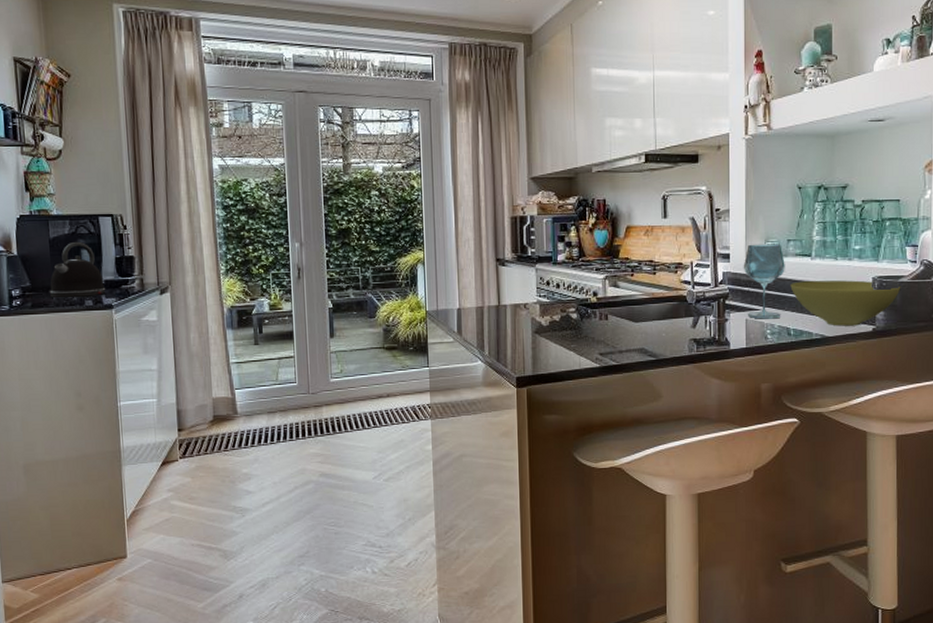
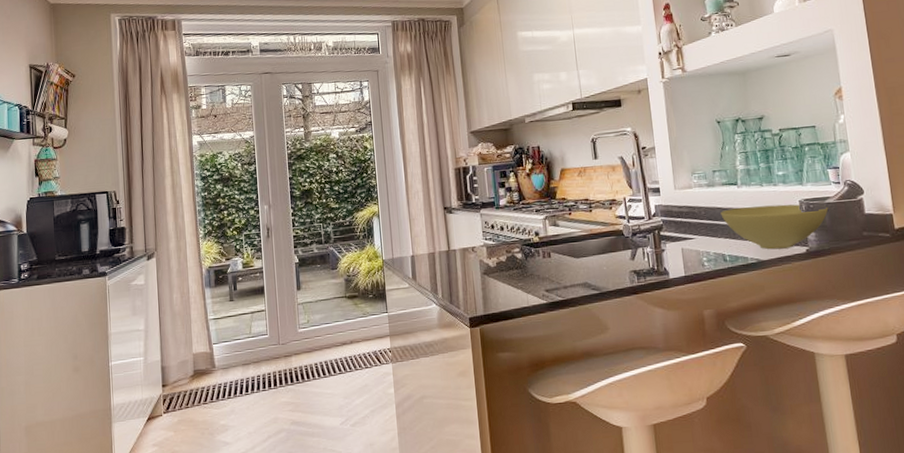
kettle: present [49,241,106,299] -> none [52,217,101,270]
wine glass: present [743,244,785,319] -> none [673,175,714,248]

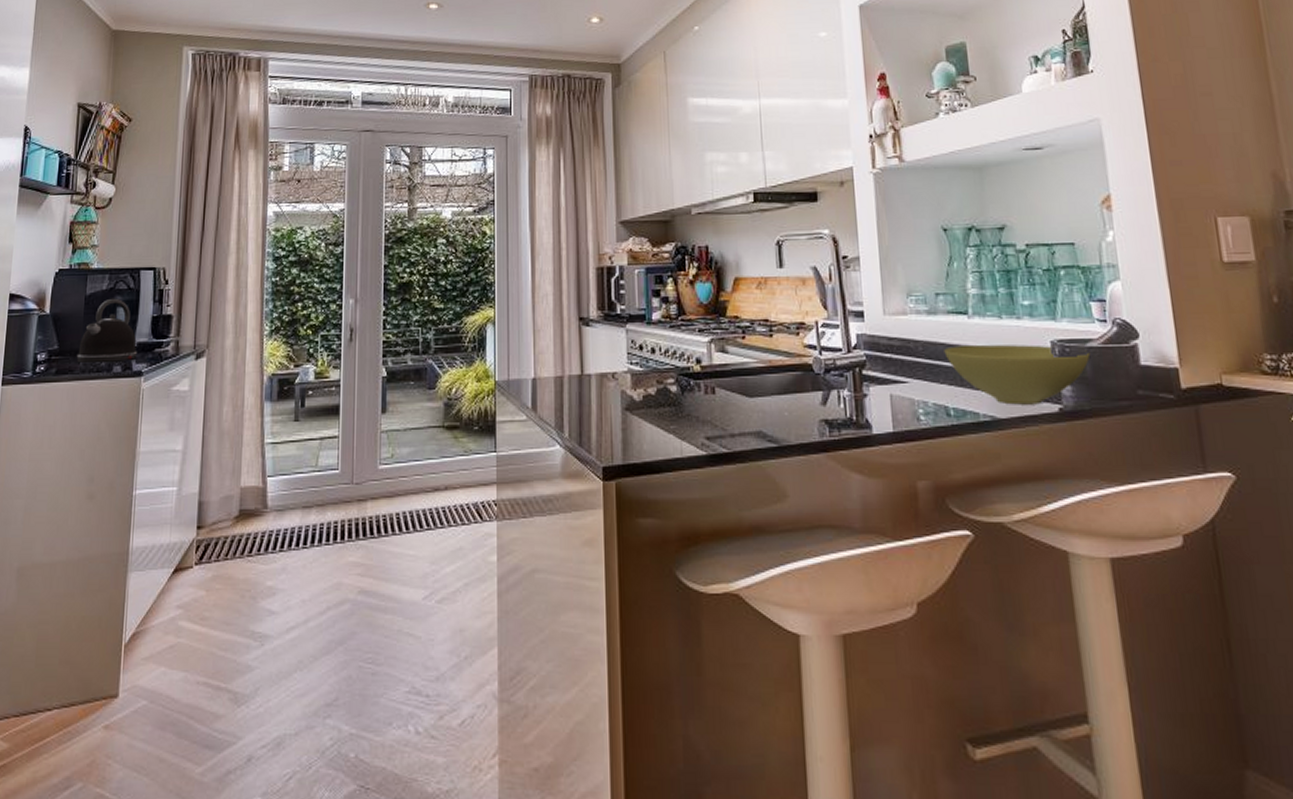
kettle: none [52,217,101,270] -> present [76,298,138,364]

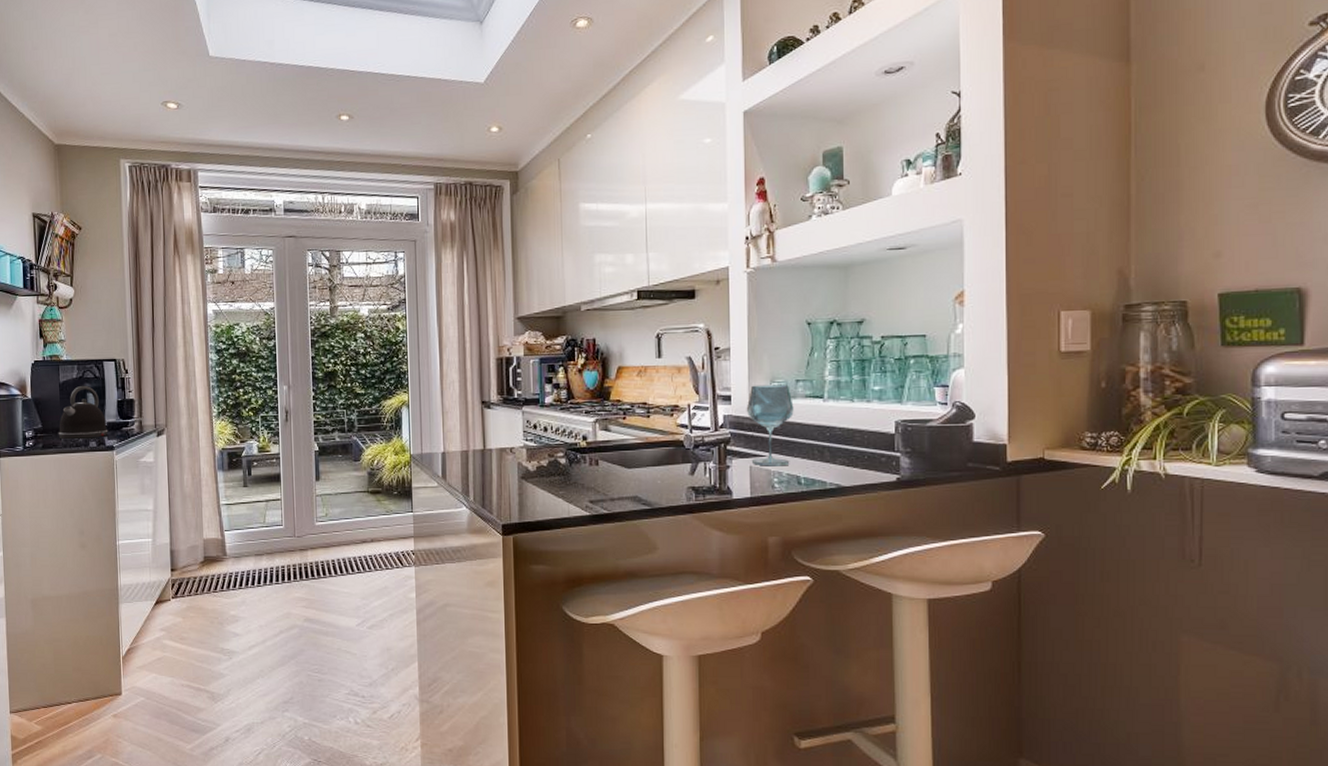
wine glass: none [881,298,936,395] -> present [746,384,794,466]
bowl: present [944,345,1091,405] -> none [800,424,930,475]

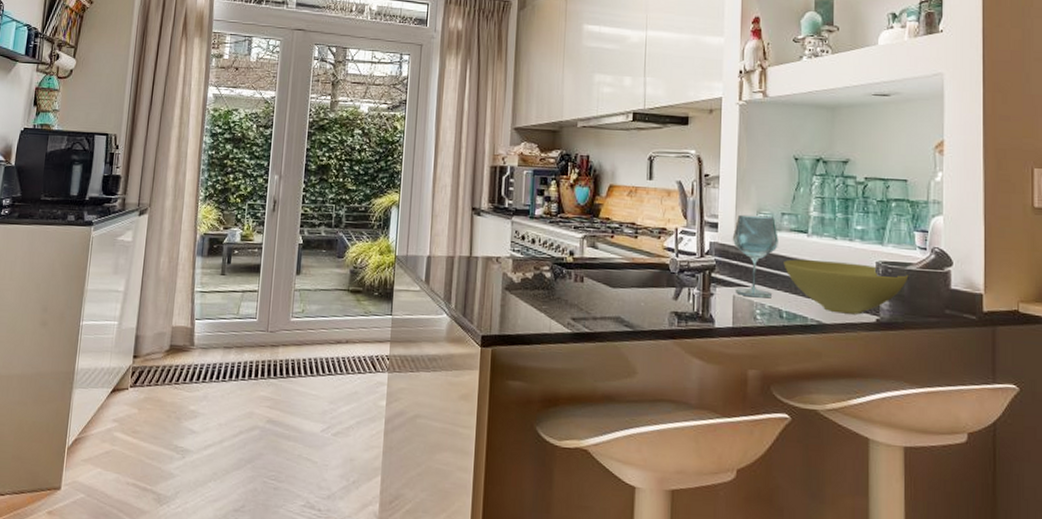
kettle: present [58,385,108,440] -> none [36,157,89,212]
bowl: none [800,424,930,475] -> present [783,259,909,315]

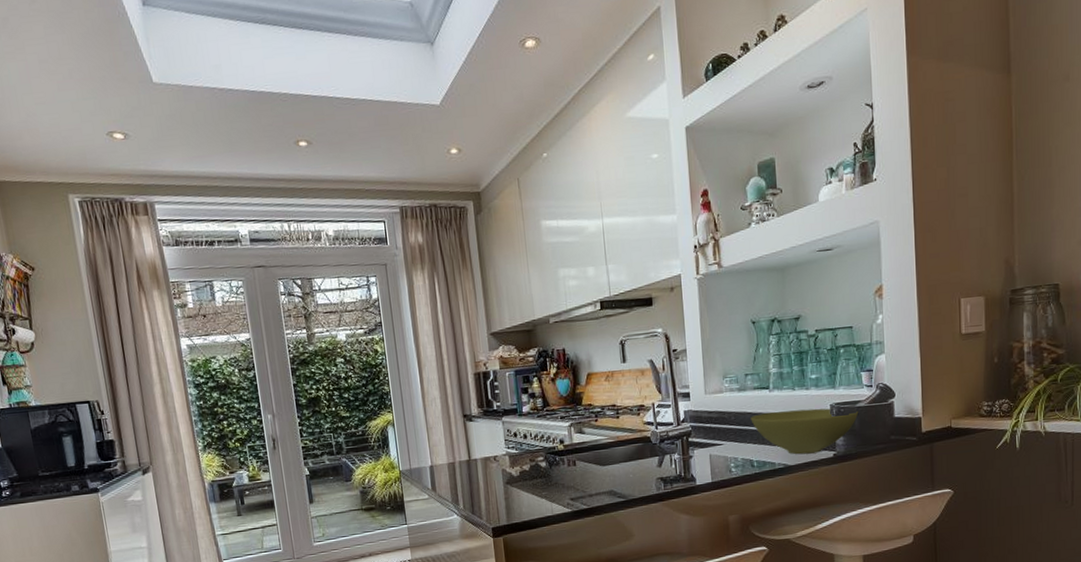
wine glass: present [732,214,779,298] -> none [703,379,745,454]

